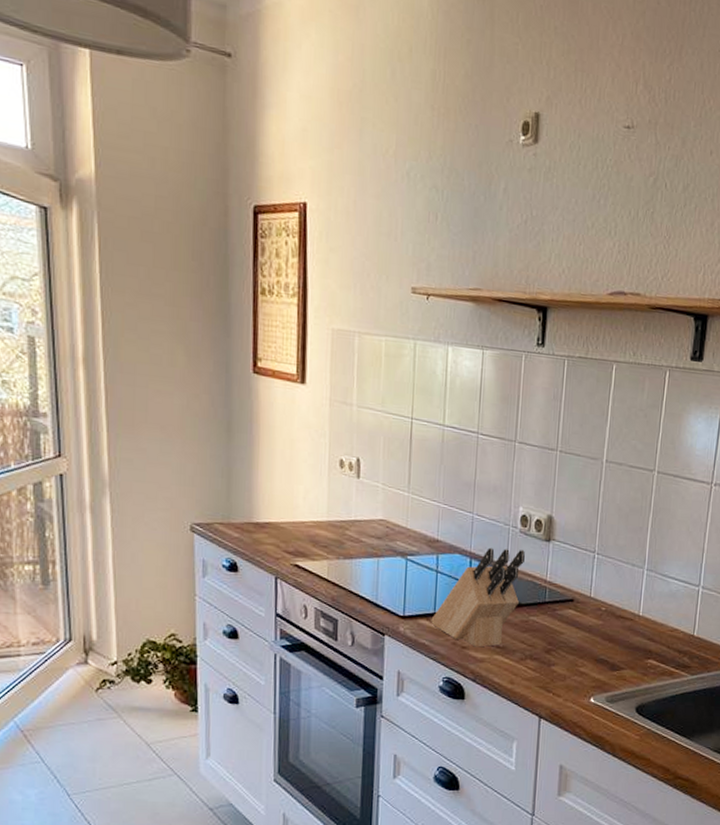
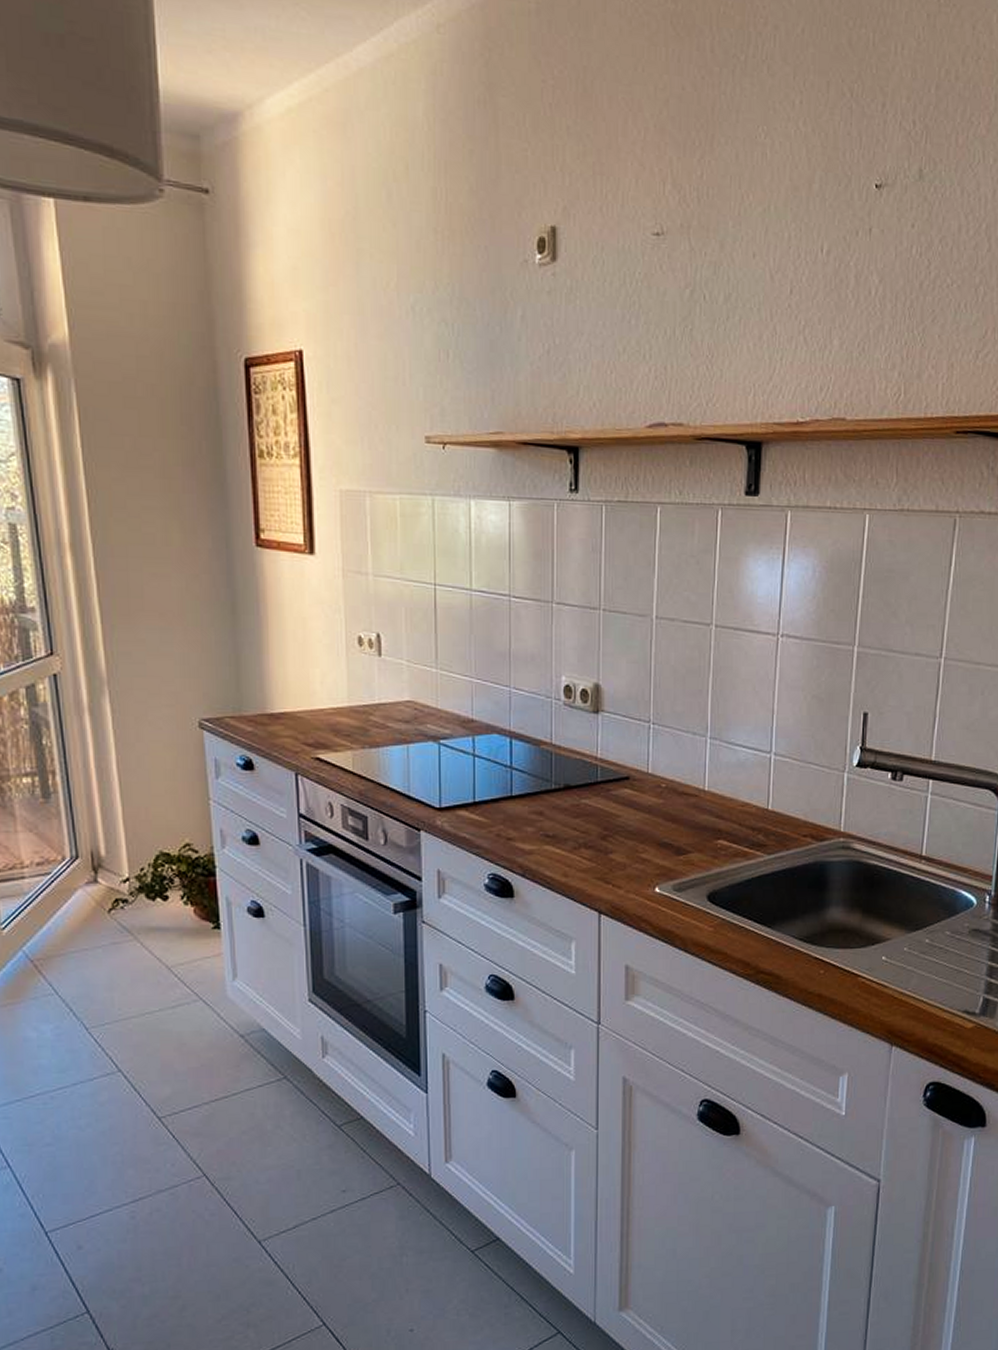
knife block: present [431,547,525,647] -> none [471,724,571,838]

